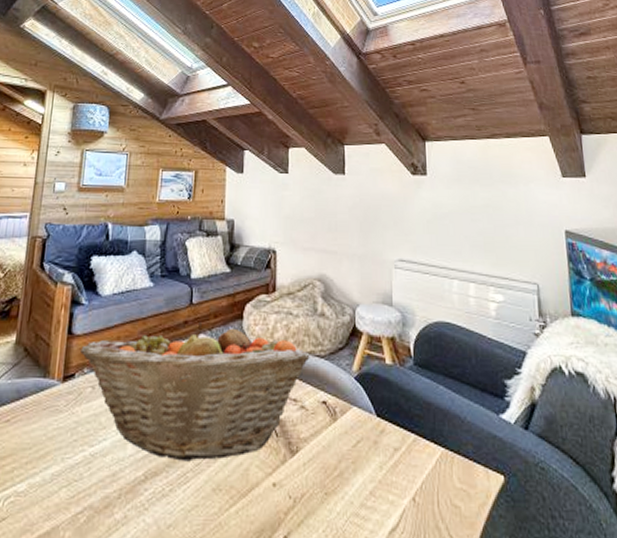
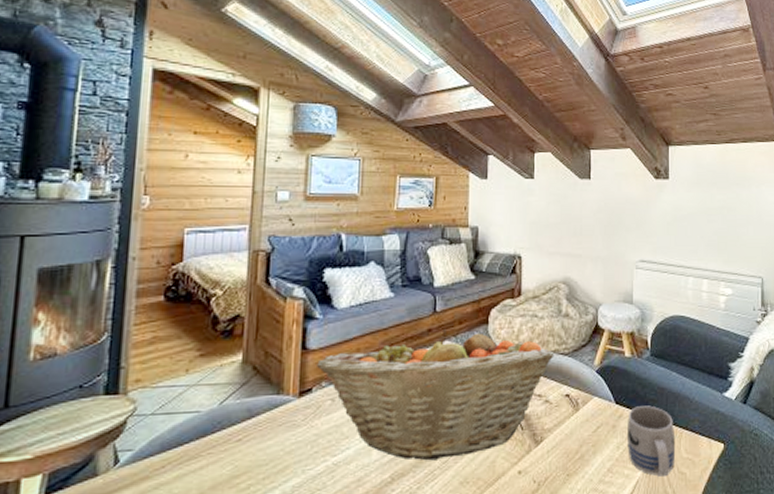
mug: none [390,421,447,508] -> present [628,405,676,477]

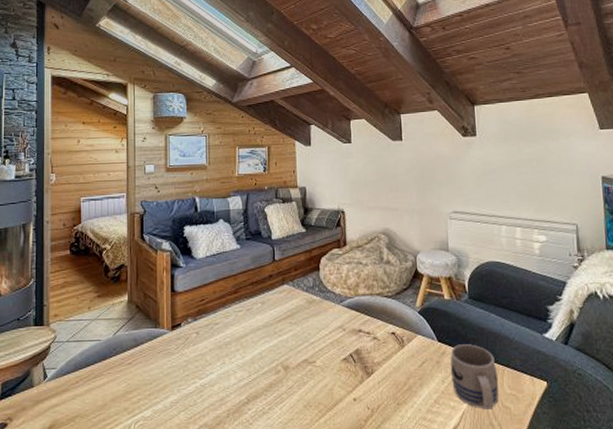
fruit basket: present [317,329,554,461] -> none [184,275,379,386]

